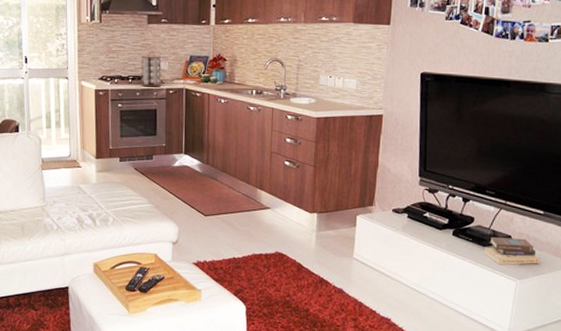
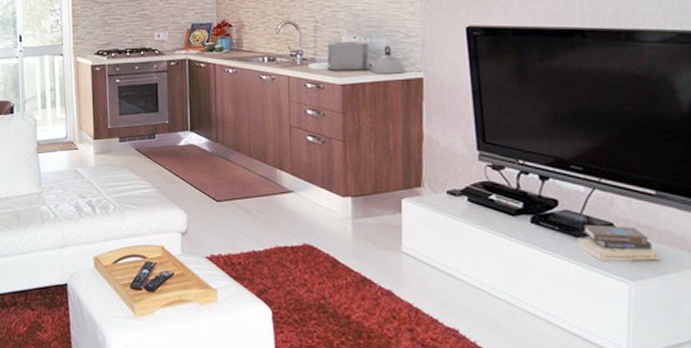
spice rack: present [141,51,162,87] -> none [139,21,162,60]
toaster: none [305,79,344,107] -> present [326,41,372,72]
kettle: none [343,86,369,111] -> present [372,46,404,74]

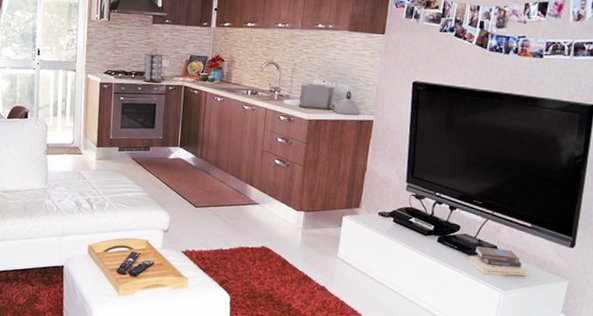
spice rack: none [139,21,162,60] -> present [143,49,164,83]

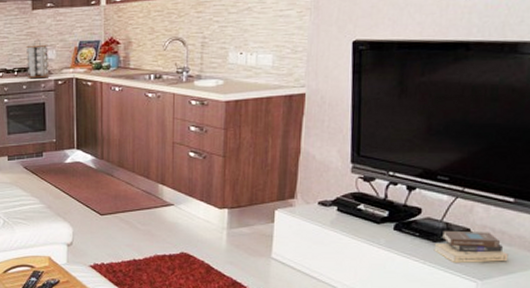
toaster: present [298,83,336,111] -> none [212,57,257,89]
kettle: present [334,91,360,115] -> none [256,61,288,90]

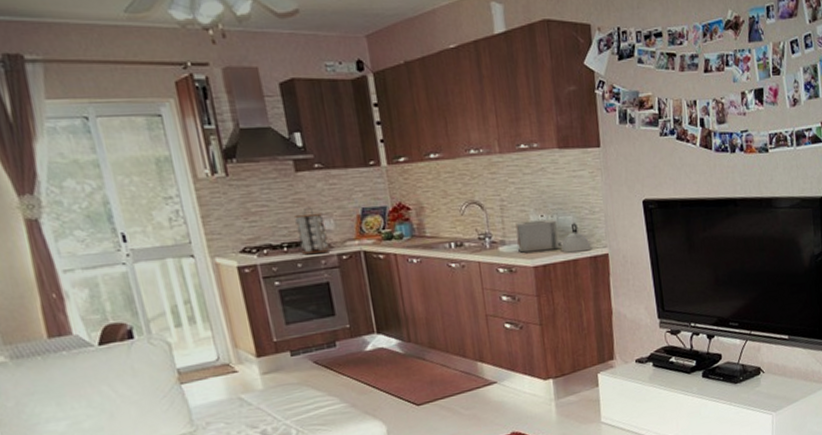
toaster: none [212,57,257,89] -> present [515,219,561,254]
kettle: none [256,61,288,90] -> present [561,223,592,253]
books: present [433,231,509,264] -> none [736,368,792,401]

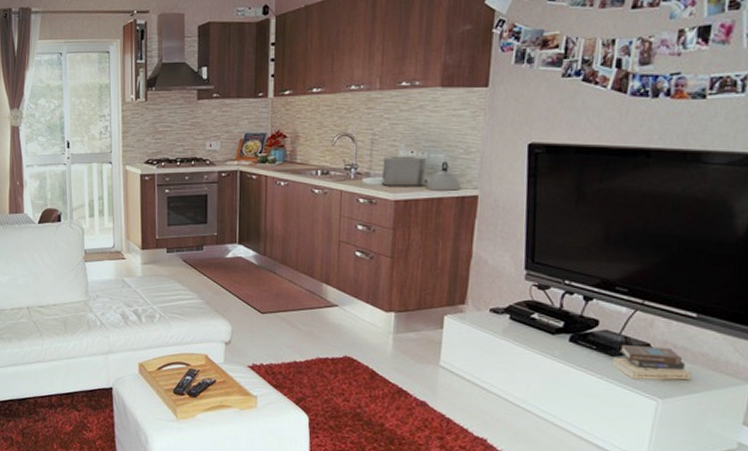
spice rack: present [294,207,331,255] -> none [190,130,214,170]
books: none [736,368,792,401] -> present [611,345,691,381]

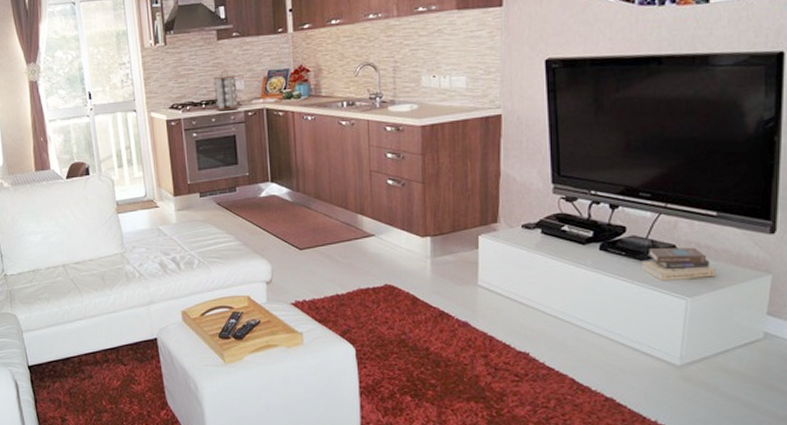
spice rack: none [190,130,214,170] -> present [213,70,239,112]
toaster: present [381,156,429,188] -> none [406,79,452,113]
kettle: present [427,162,460,191] -> none [452,83,483,113]

